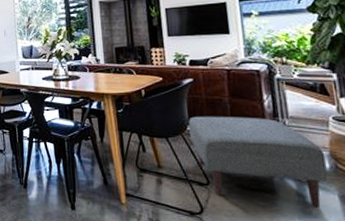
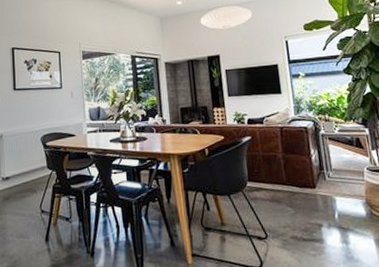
ottoman: present [188,116,328,207] -> none [248,171,365,252]

